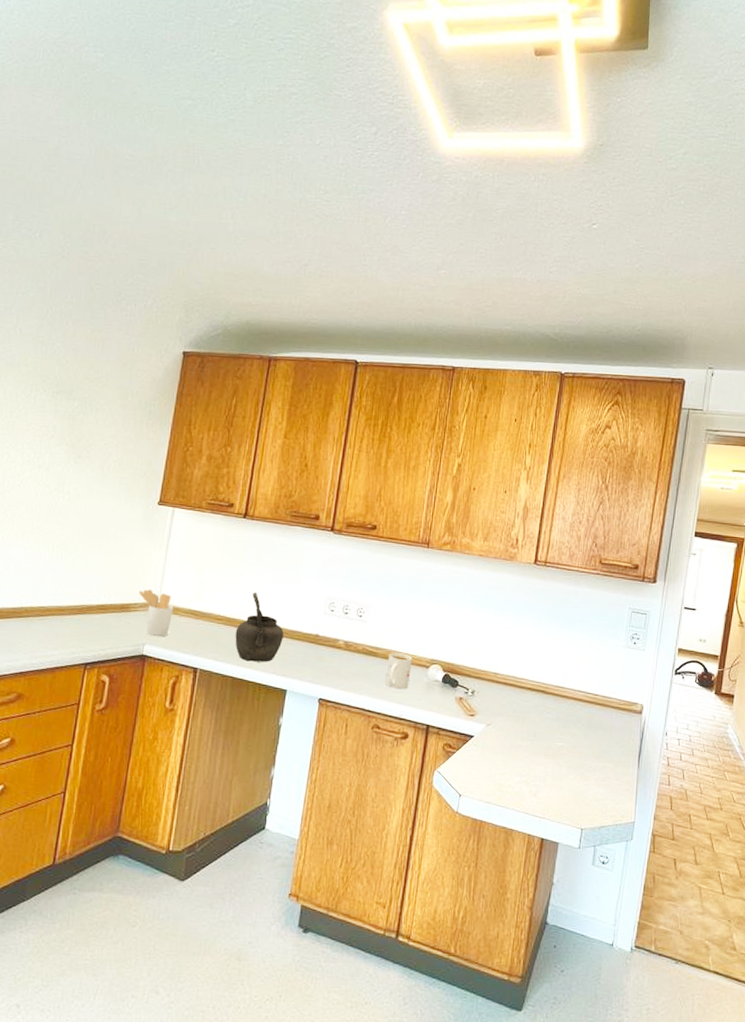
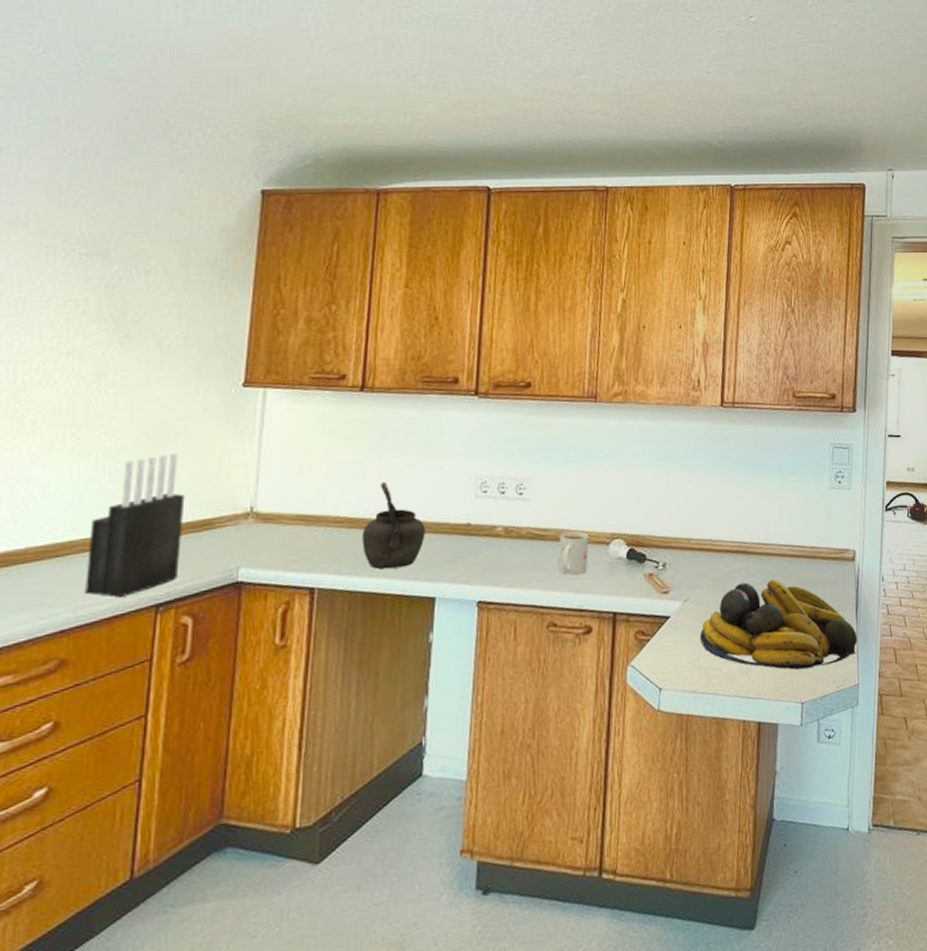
knife block: none [38,550,111,655] -> present [85,453,185,599]
utensil holder: present [139,589,174,637] -> none [226,496,276,556]
fruit bowl: none [498,717,638,801] -> present [700,579,858,670]

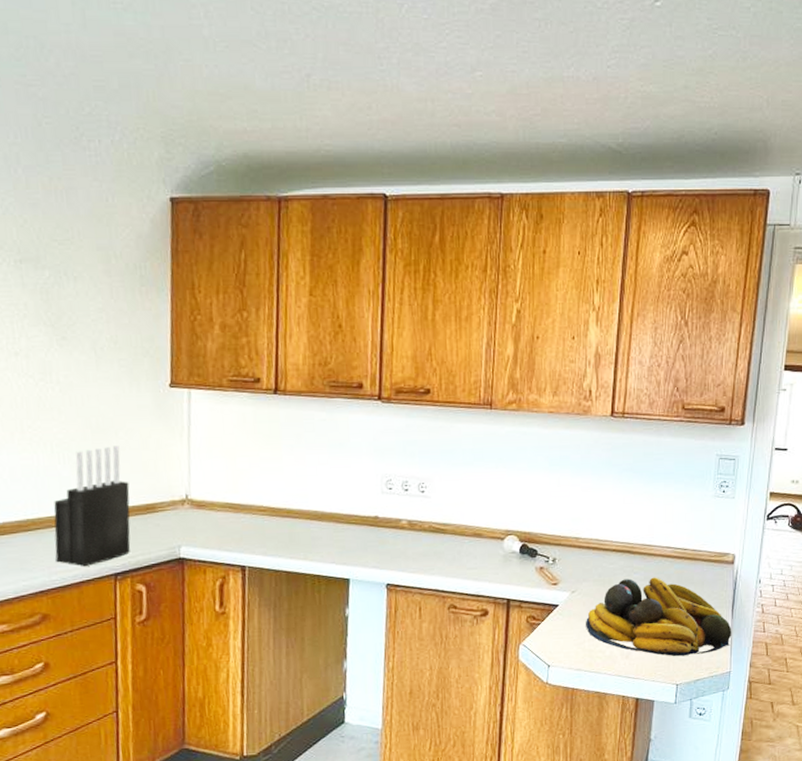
kettle: present [362,482,425,570] -> none [283,477,339,553]
mug: present [557,531,589,576] -> none [457,527,486,565]

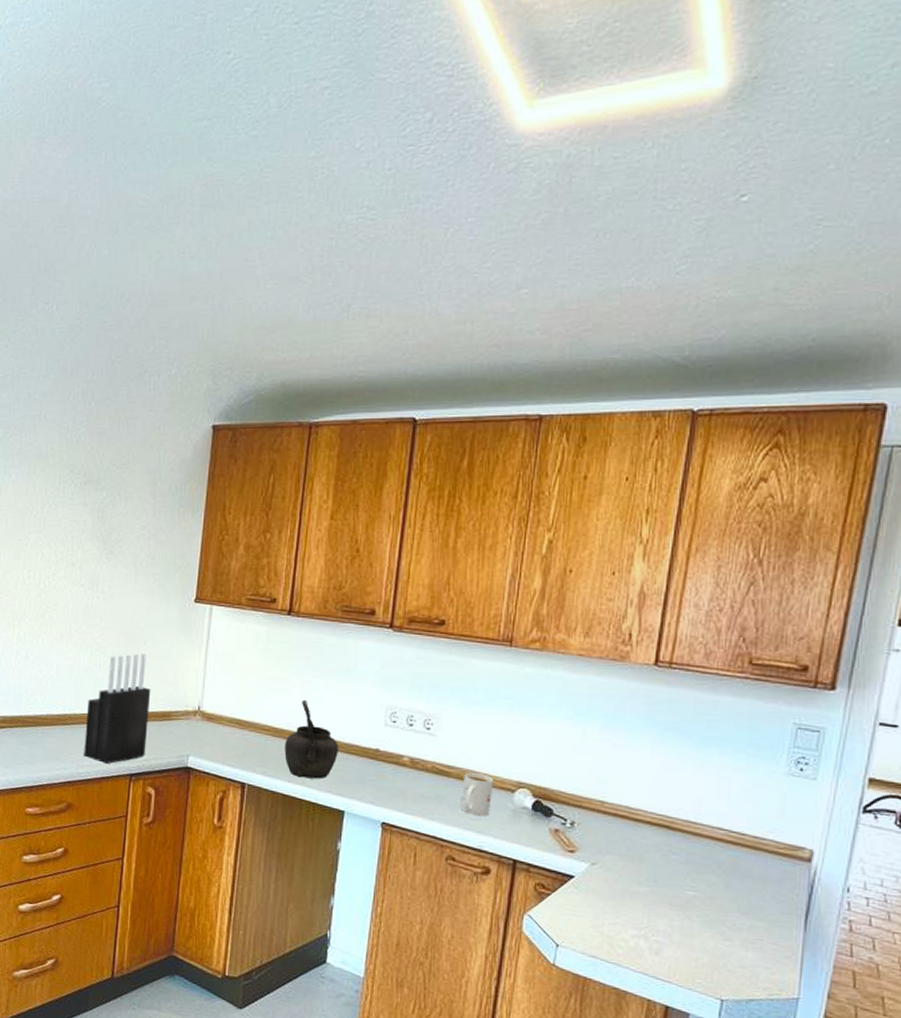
kettle: none [283,477,339,553] -> present [284,700,338,779]
mug: none [457,527,486,565] -> present [460,772,494,816]
fruit bowl: present [586,577,732,657] -> none [606,858,804,969]

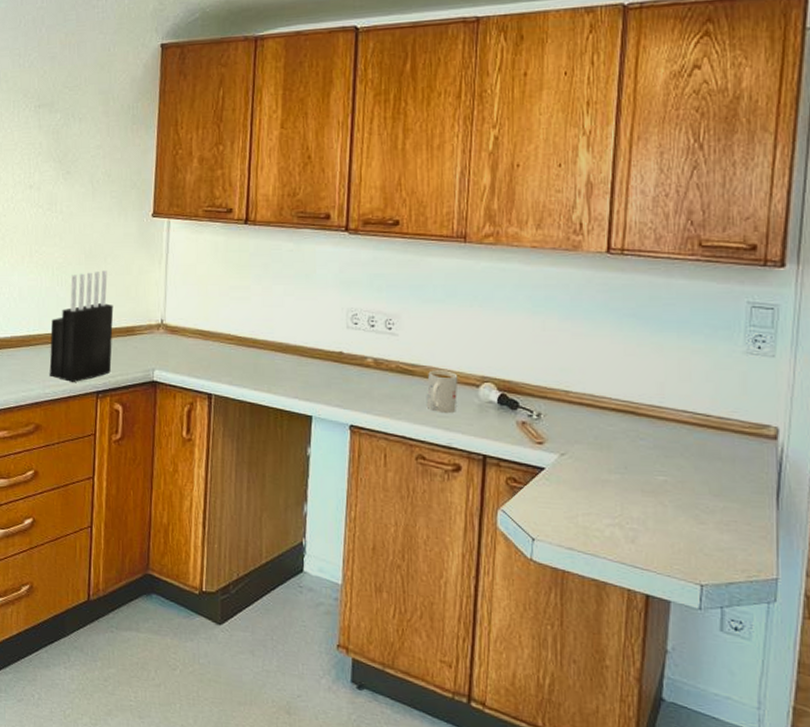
kettle: present [284,700,338,779] -> none [249,308,303,386]

